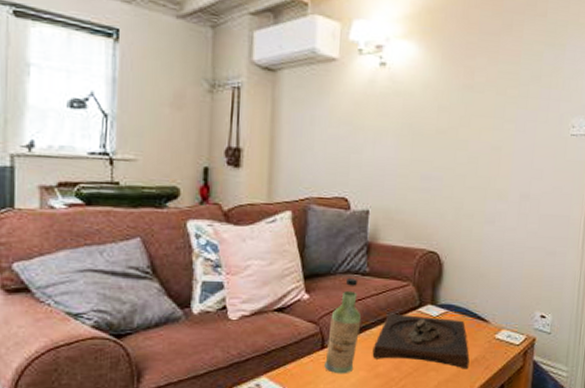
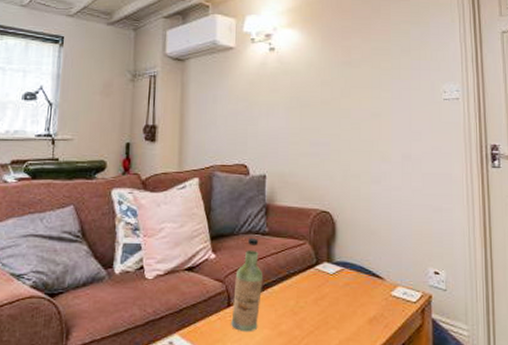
wooden tray: present [372,313,470,369] -> none [275,271,368,328]

